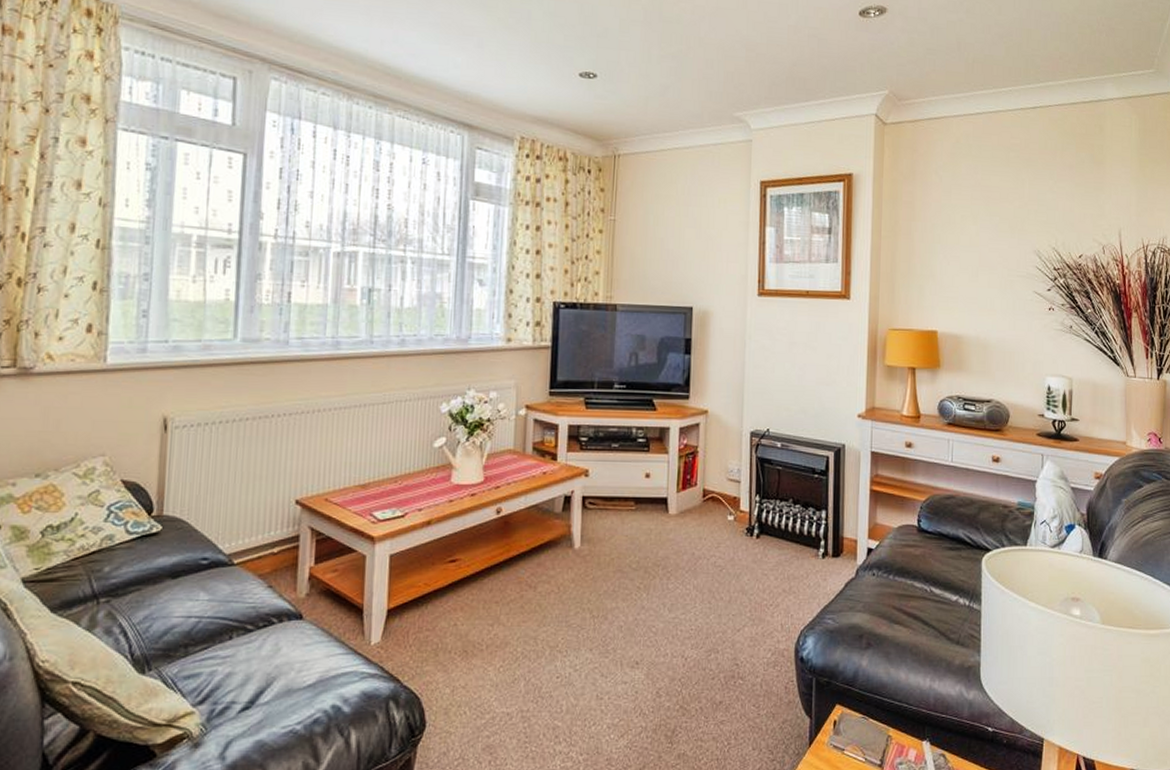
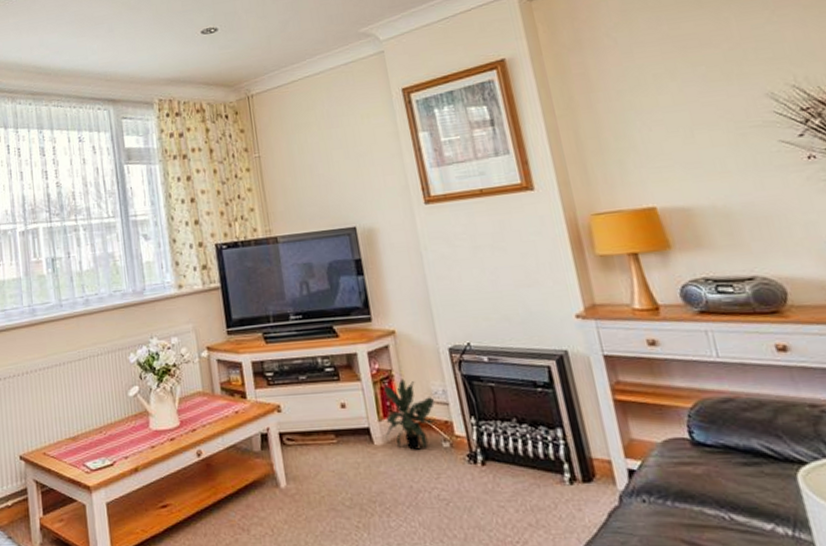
potted plant: none [680,456,728,521] -> present [384,379,436,450]

